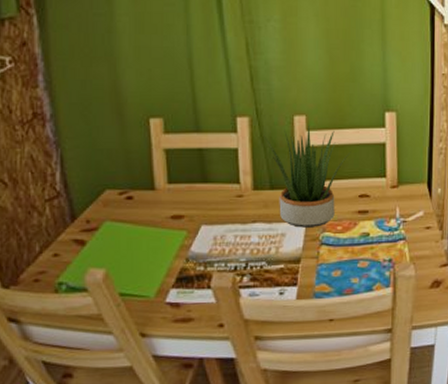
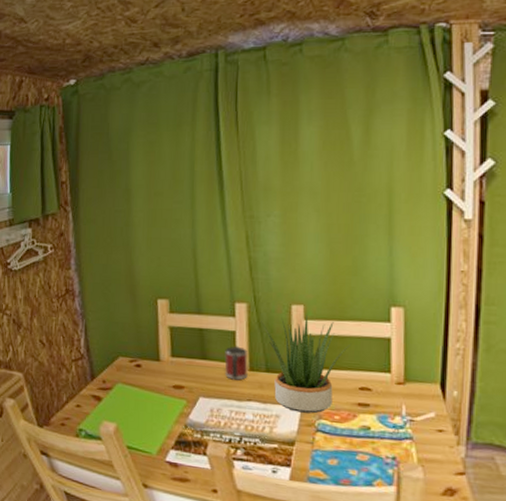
mug: none [227,164,252,202] -> present [224,346,249,380]

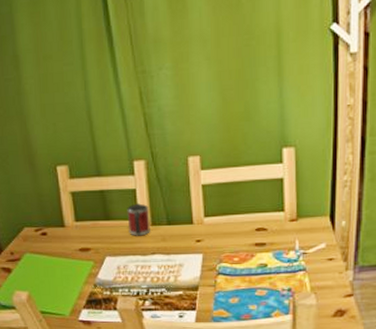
potted plant: present [261,314,352,414] -> none [159,164,247,259]

